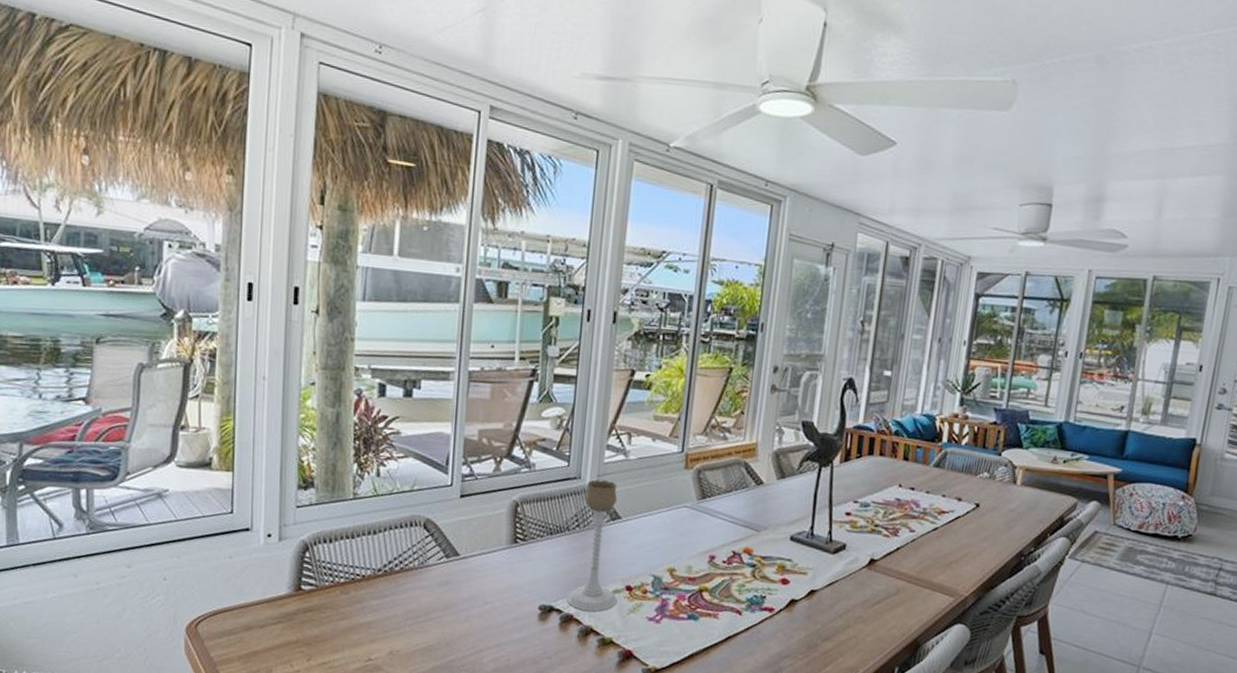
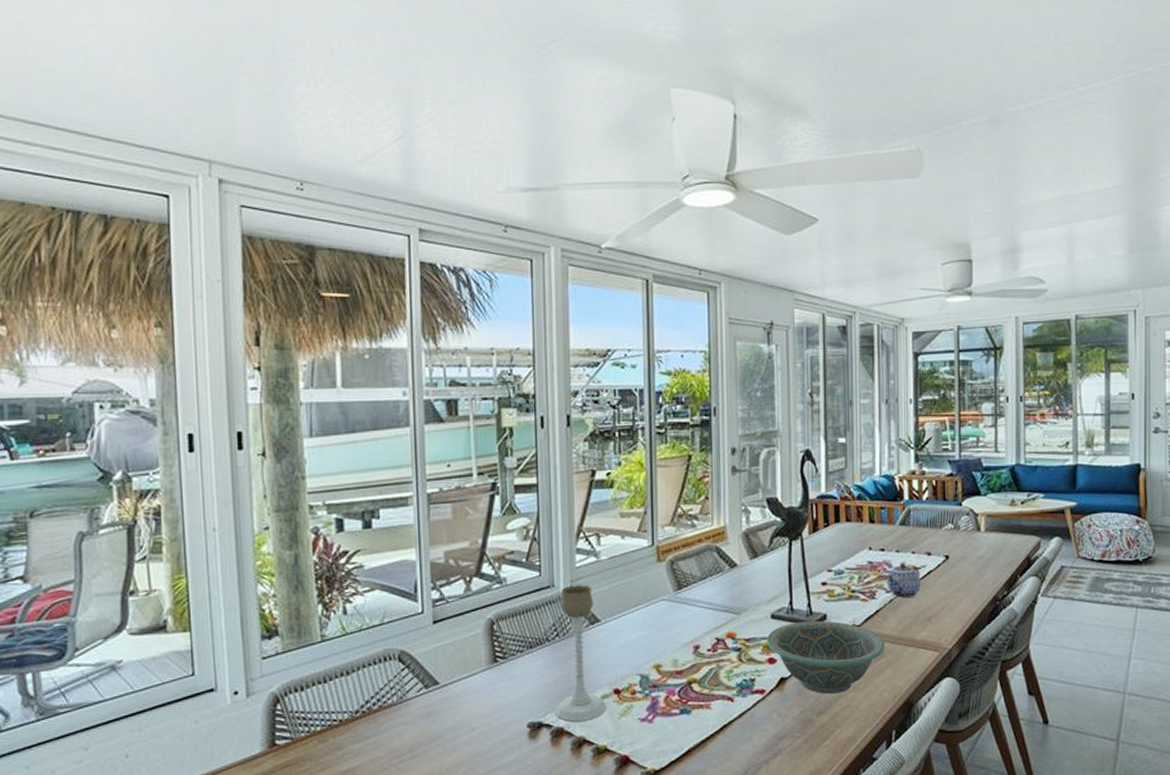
decorative bowl: none [782,547,901,623] -> present [767,621,885,694]
teapot: none [911,504,948,540] -> present [886,563,921,598]

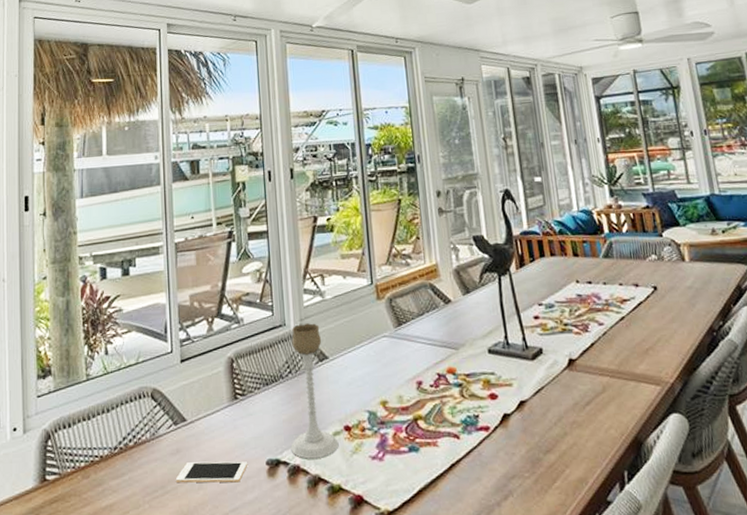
cell phone: none [425,724,508,746] -> present [175,461,248,483]
decorative bowl: present [767,621,885,694] -> none [486,355,606,431]
teapot: present [886,563,921,598] -> none [597,295,633,330]

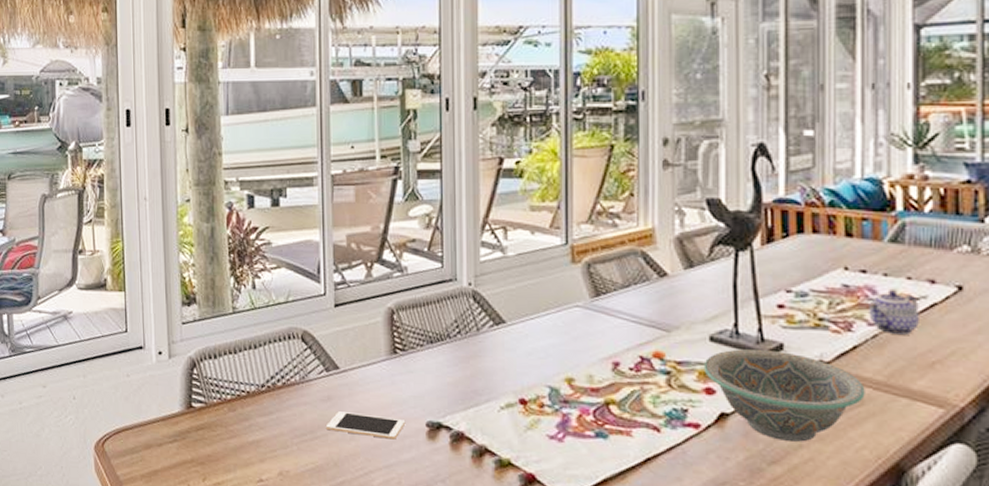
candle holder: present [290,323,339,459] -> none [455,281,511,429]
decorative bowl: none [486,355,606,431] -> present [703,349,865,442]
teapot: none [597,295,633,330] -> present [869,290,919,335]

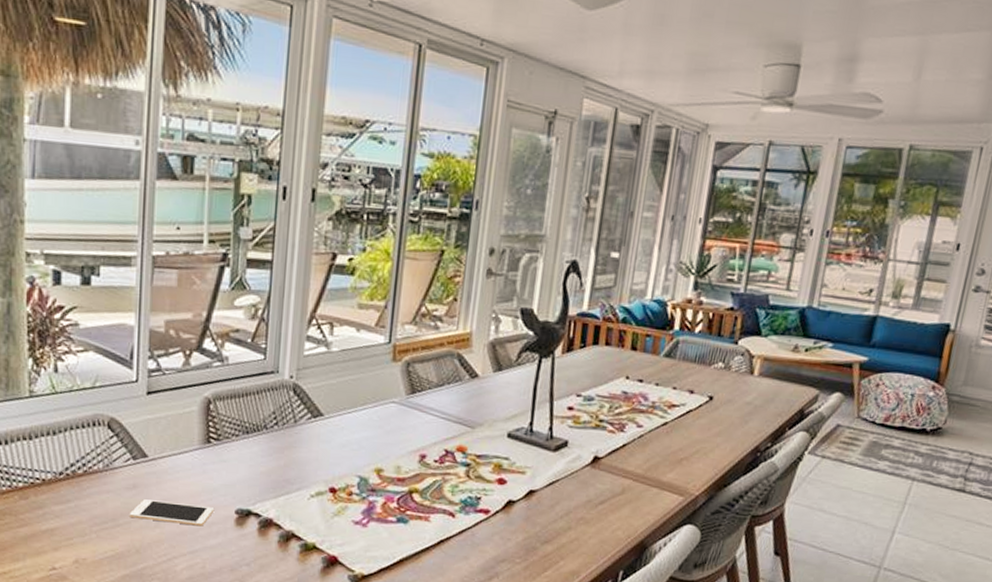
decorative bowl: present [703,349,865,442] -> none [499,445,627,525]
teapot: present [869,290,919,335] -> none [639,397,679,436]

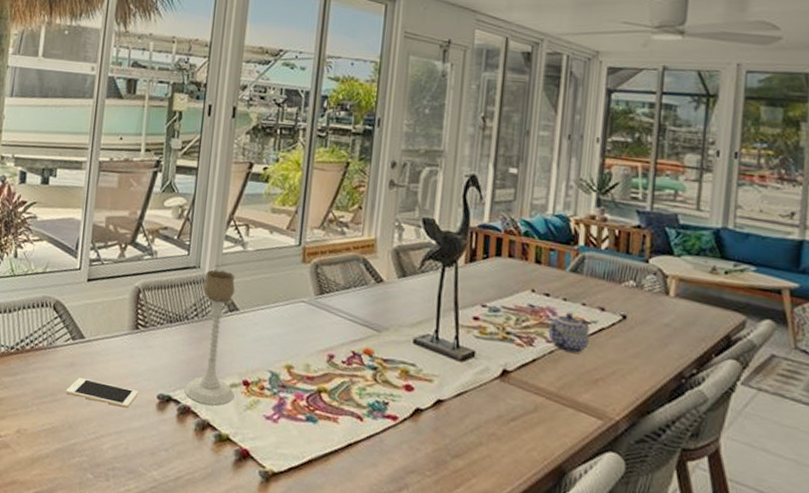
candle holder: none [265,374,320,516] -> present [184,270,236,406]
teapot: none [639,397,679,436] -> present [548,313,590,353]

